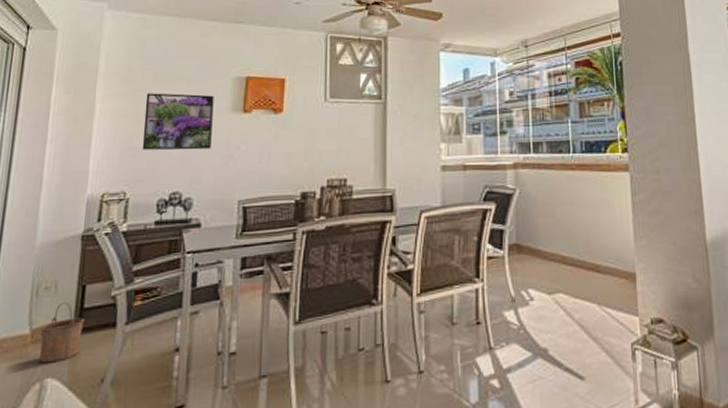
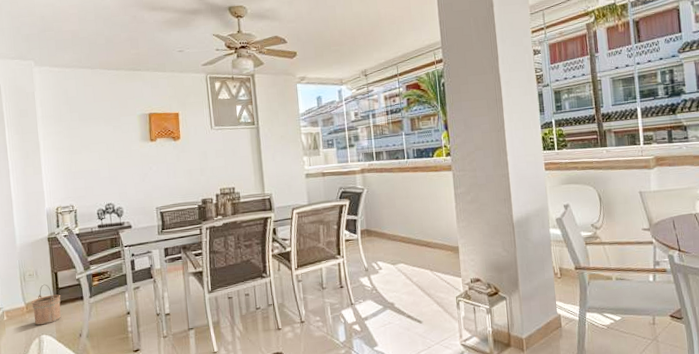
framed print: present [142,93,214,150] -> none [75,129,130,174]

